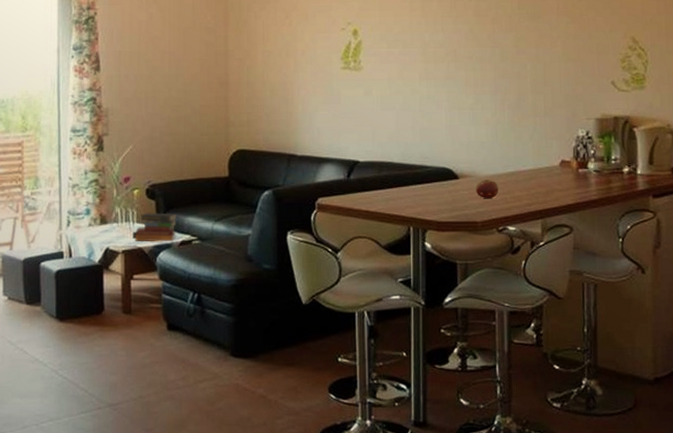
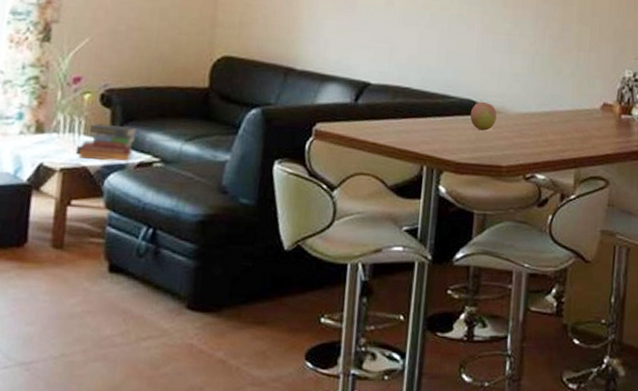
fruit: none [445,168,469,193] -> present [470,101,497,131]
fruit: present [476,180,499,199] -> none [504,117,530,141]

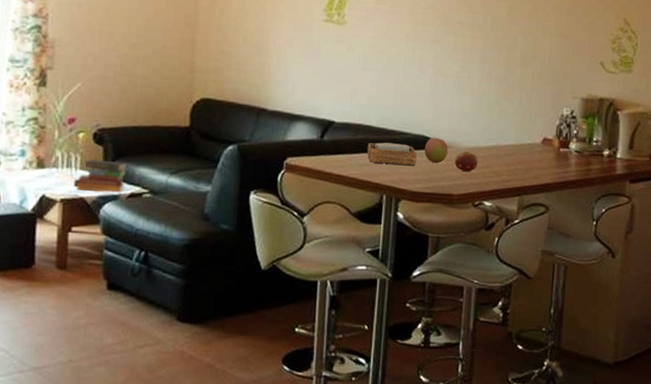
napkin holder: none [405,107,462,134] -> present [366,142,417,166]
fruit: none [504,117,530,141] -> present [454,151,478,172]

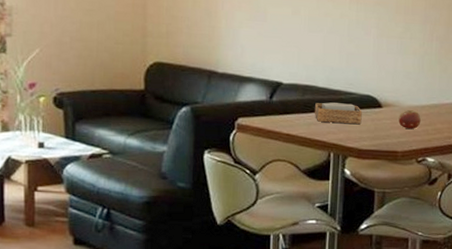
books: present [76,159,127,193] -> none [39,122,86,154]
fruit: present [424,137,449,163] -> none [369,96,393,122]

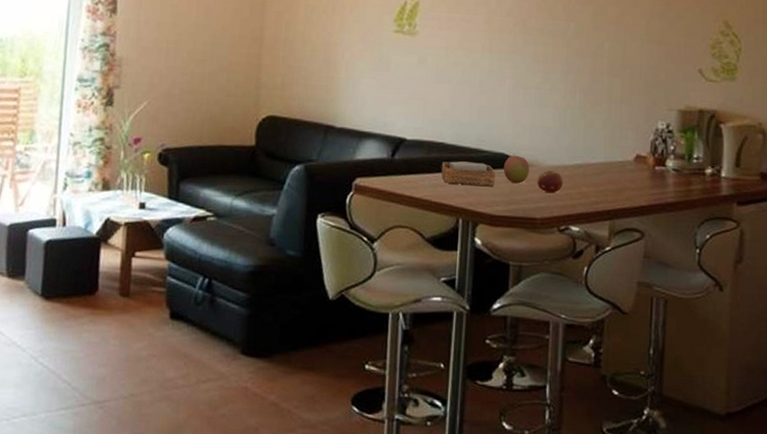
fruit: none [369,96,393,122] -> present [503,155,530,184]

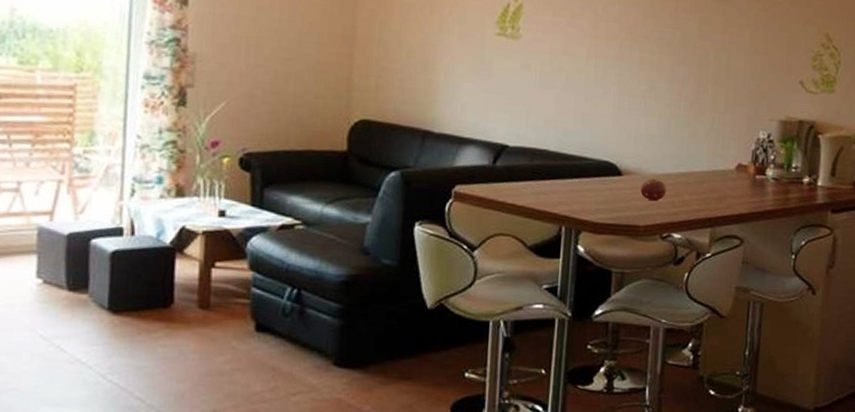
napkin holder: present [440,161,495,187] -> none [543,168,599,195]
fruit: present [503,155,530,184] -> none [607,163,634,192]

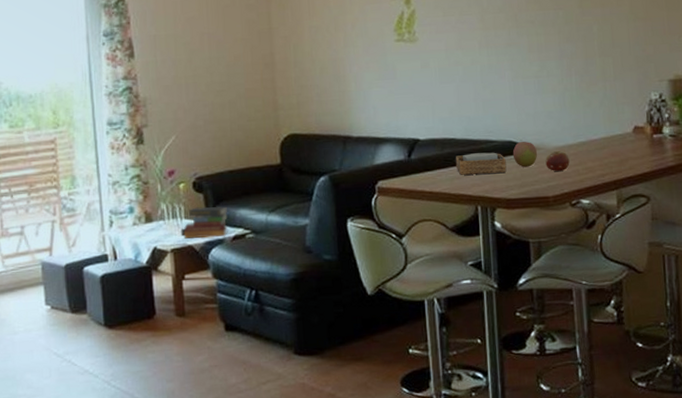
books: none [220,187,277,225] -> present [183,206,228,239]
napkin holder: none [543,168,599,195] -> present [455,152,507,175]
fruit: none [607,163,634,192] -> present [512,141,538,168]

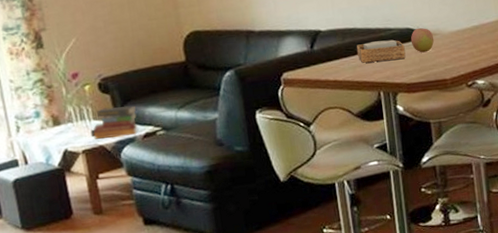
fruit: present [545,151,570,172] -> none [441,35,465,56]

